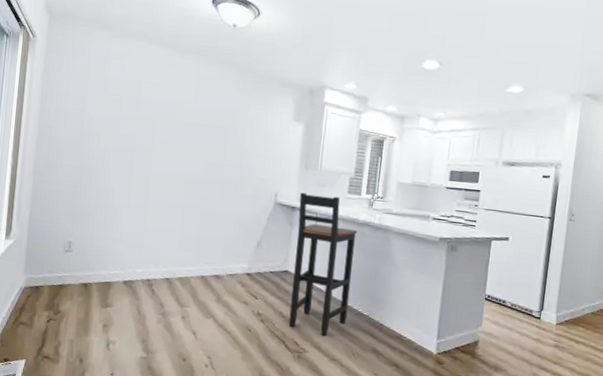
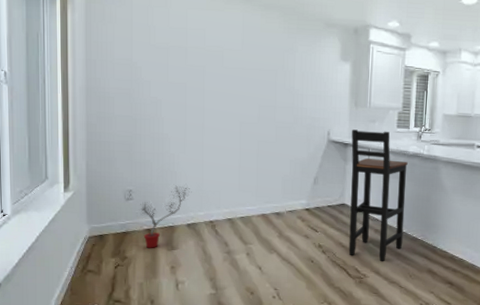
potted tree: none [78,240,132,305] -> present [140,185,192,249]

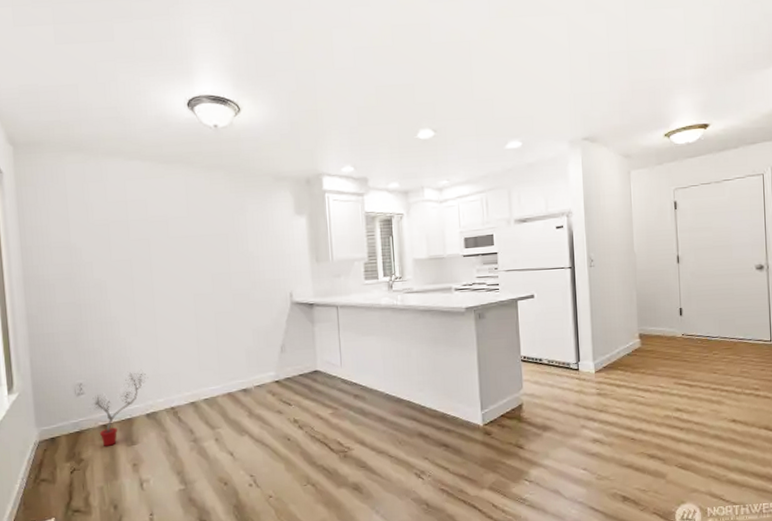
bar stool: present [348,129,408,262] -> none [316,285,387,431]

